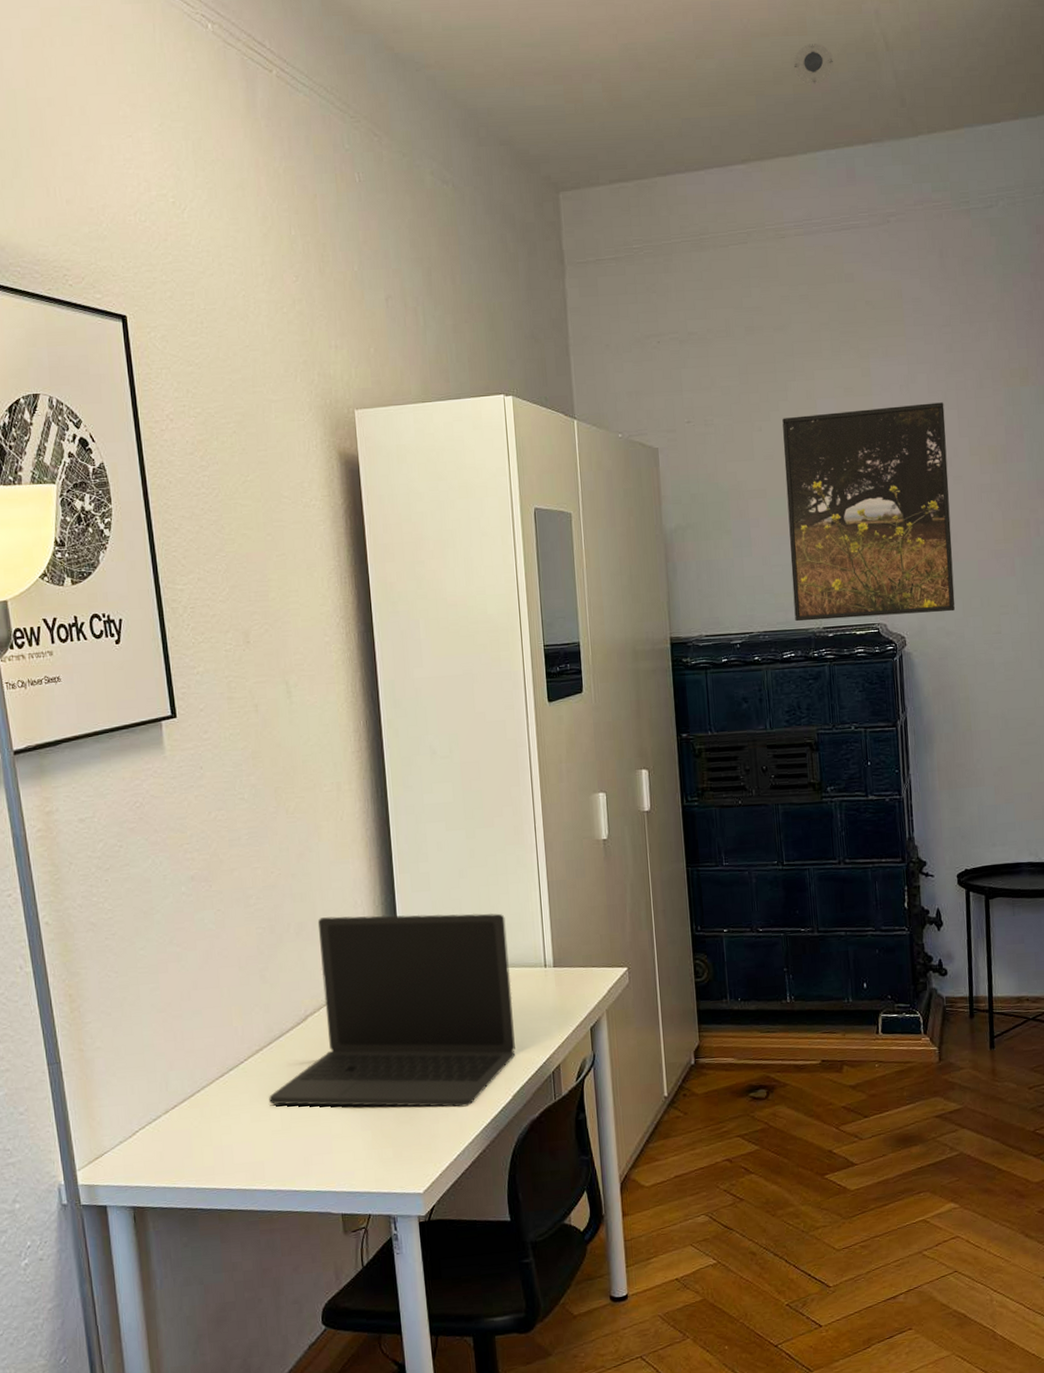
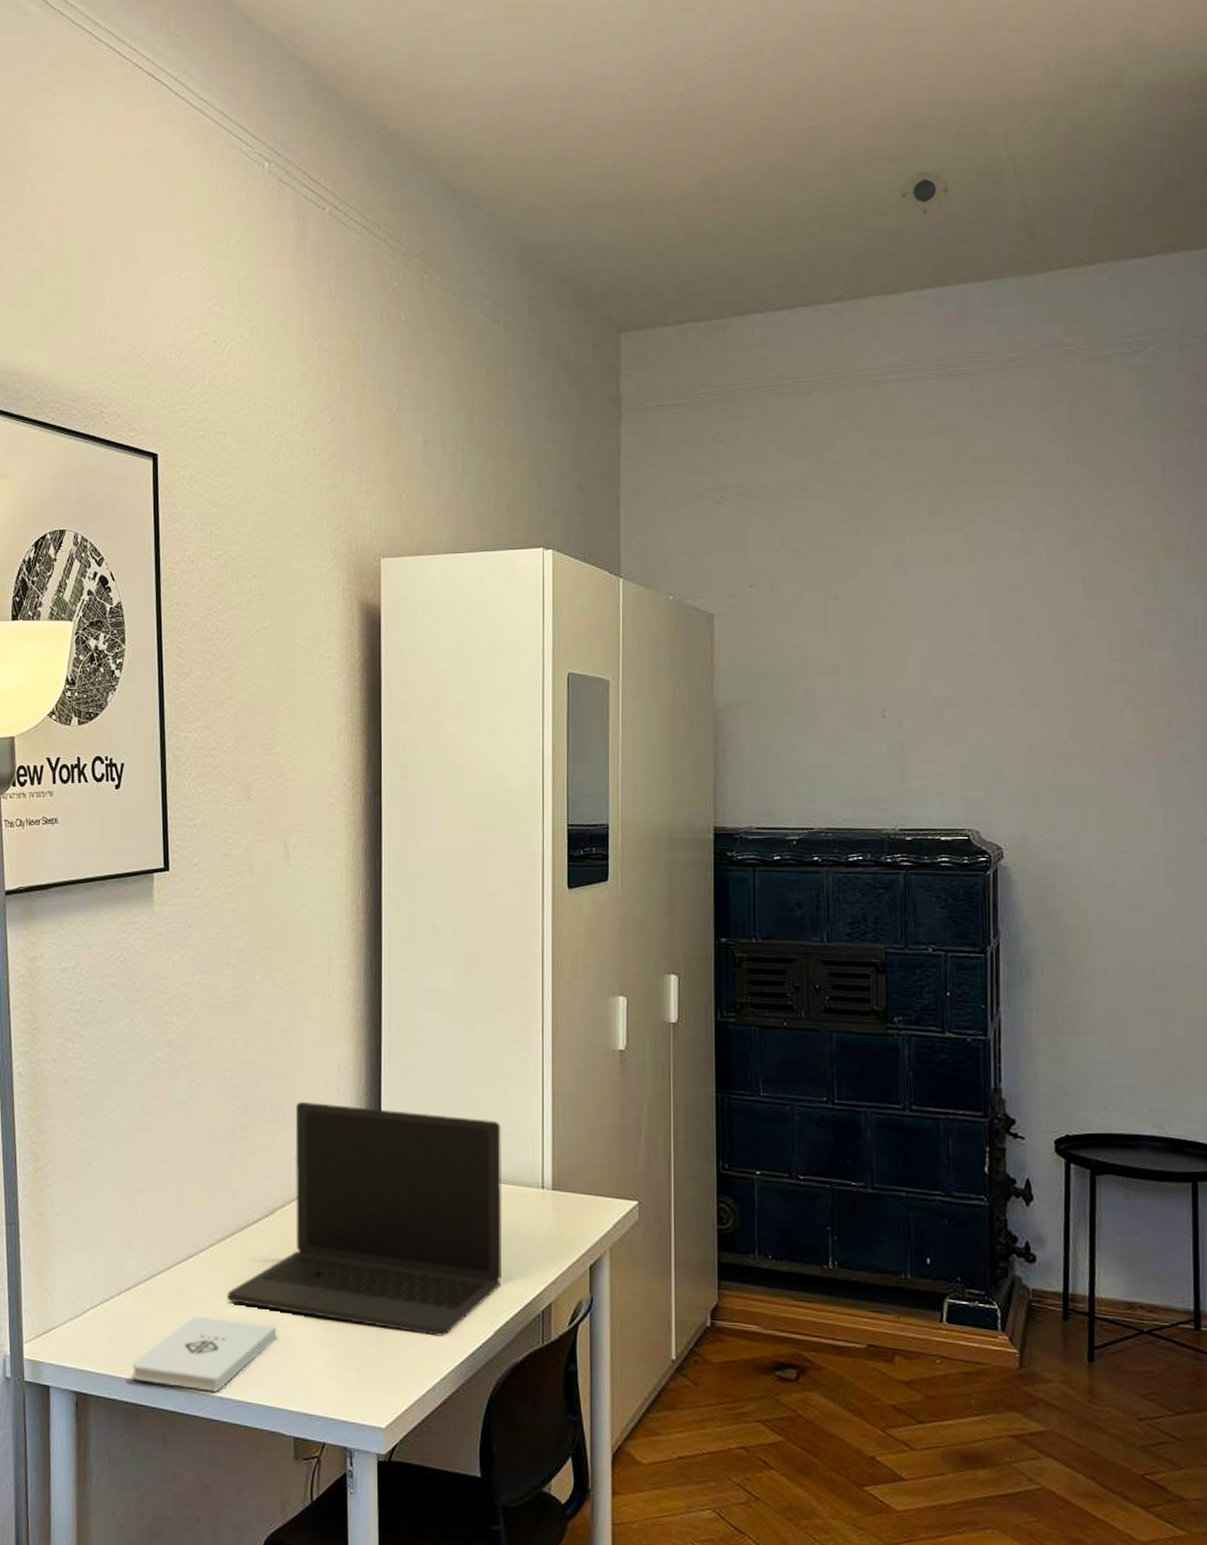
notepad: none [184,1119,318,1188] -> present [132,1317,276,1392]
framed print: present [782,402,956,622] -> none [863,576,1069,822]

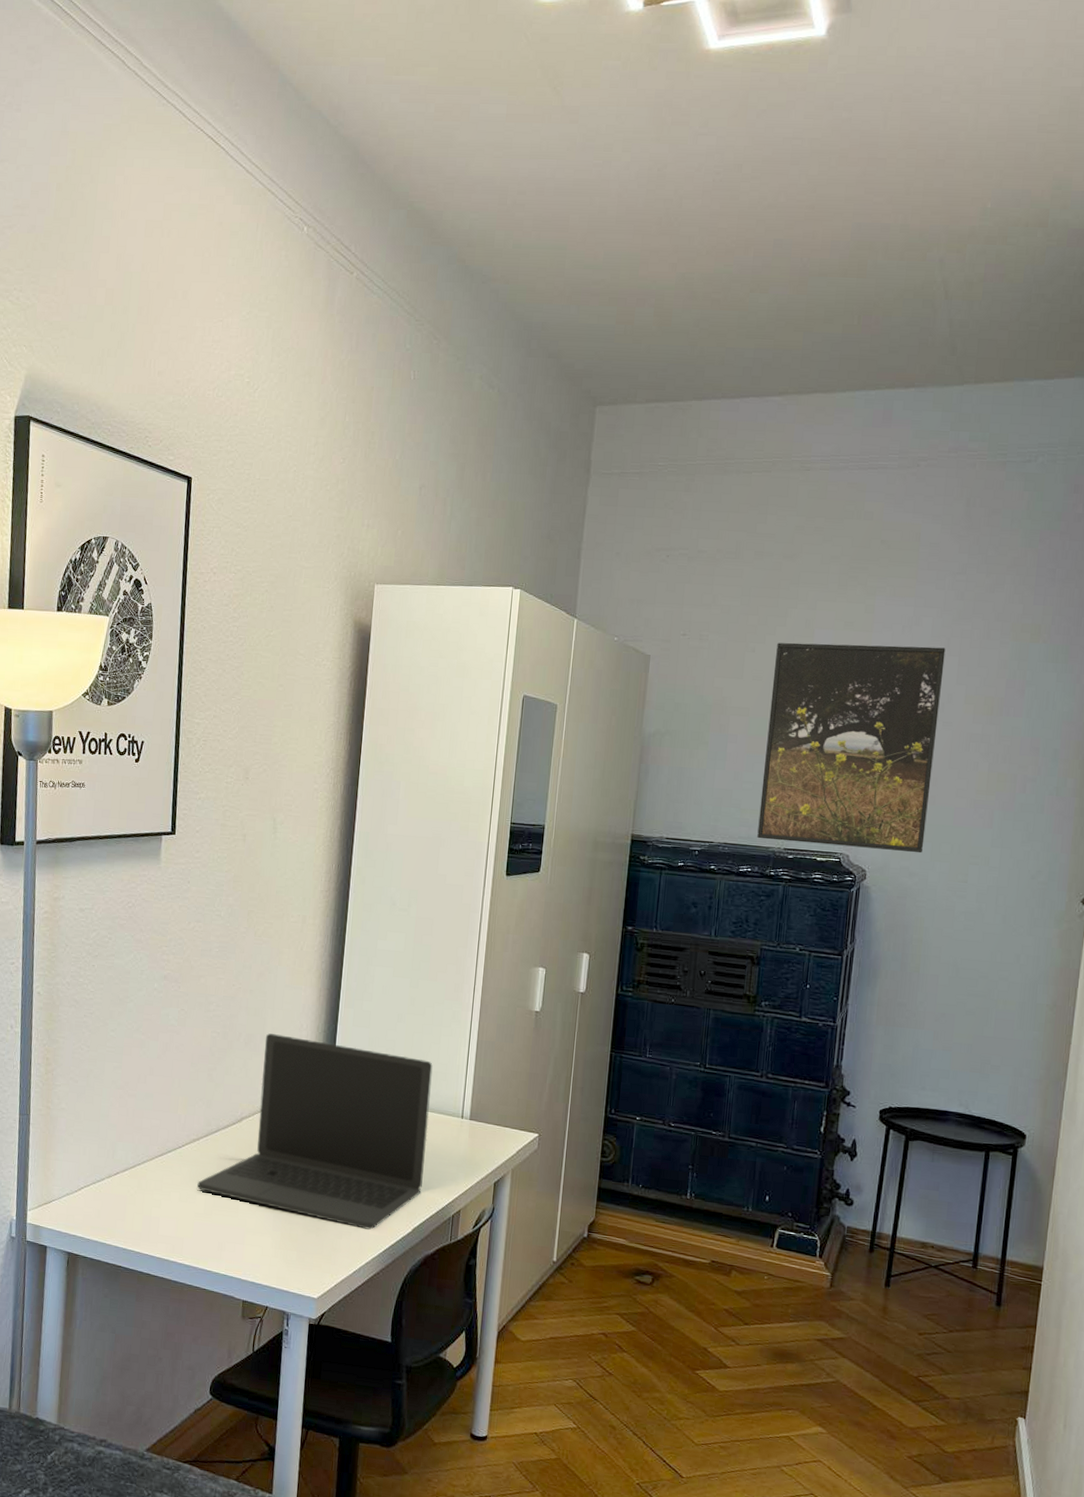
notepad: present [132,1317,276,1392] -> none [115,1199,235,1261]
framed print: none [863,576,1069,822] -> present [757,642,946,854]
smoke detector: present [900,170,949,217] -> none [846,286,889,327]

